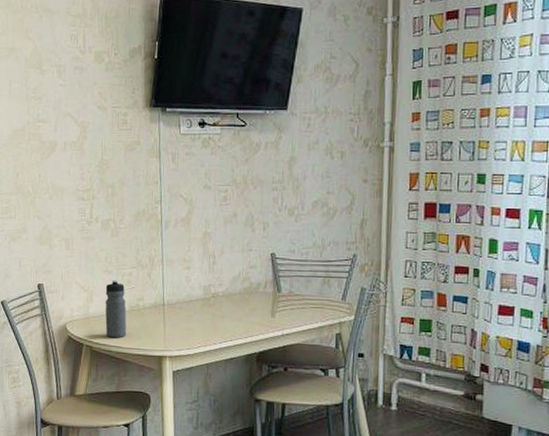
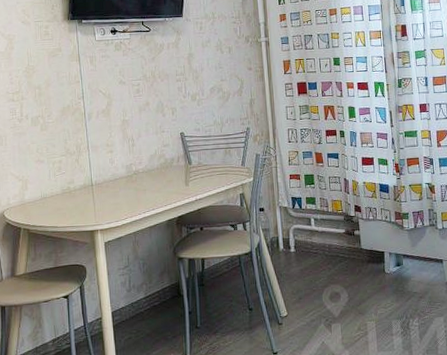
water bottle: present [105,280,127,338] -> none [38,168,61,220]

